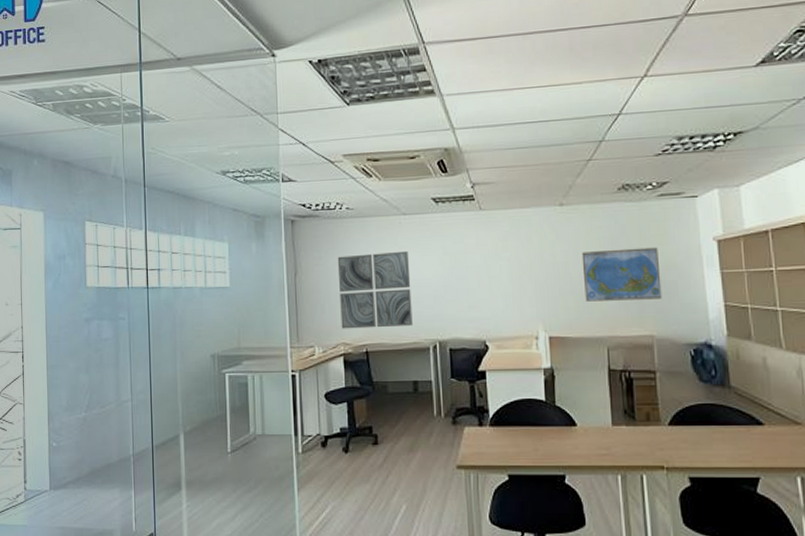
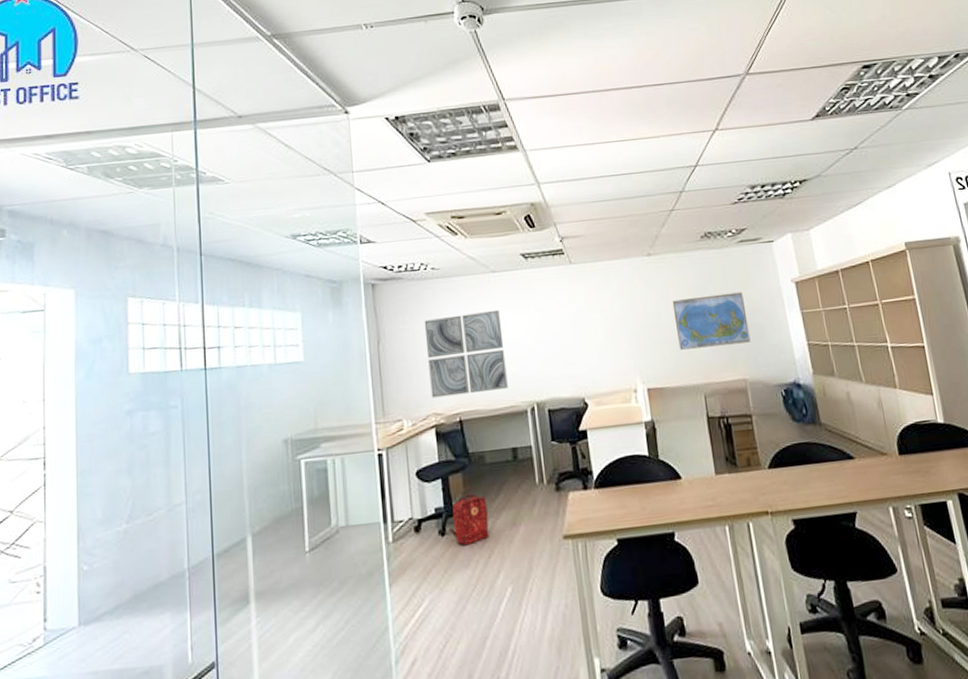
backpack: none [353,419,388,464] -> present [450,494,490,546]

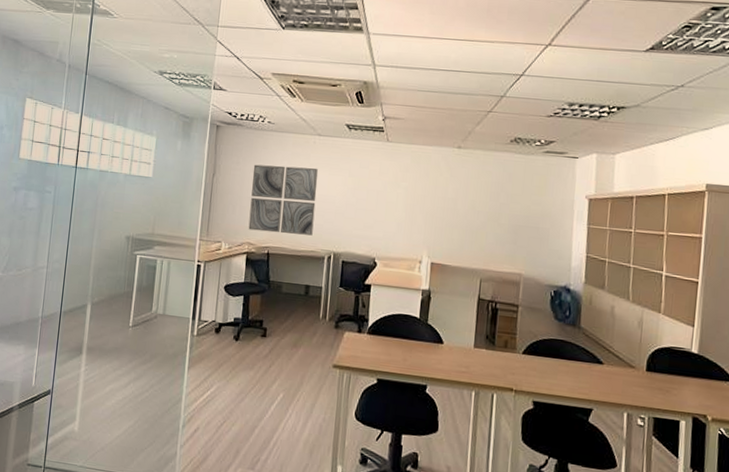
backpack: present [450,494,490,546] -> none [243,313,277,353]
world map: present [672,292,751,350] -> none [467,192,537,243]

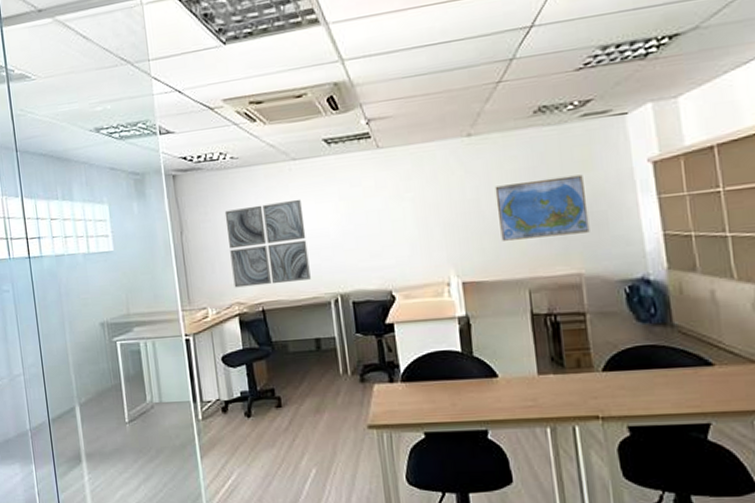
world map: none [467,192,537,243] -> present [494,174,590,241]

